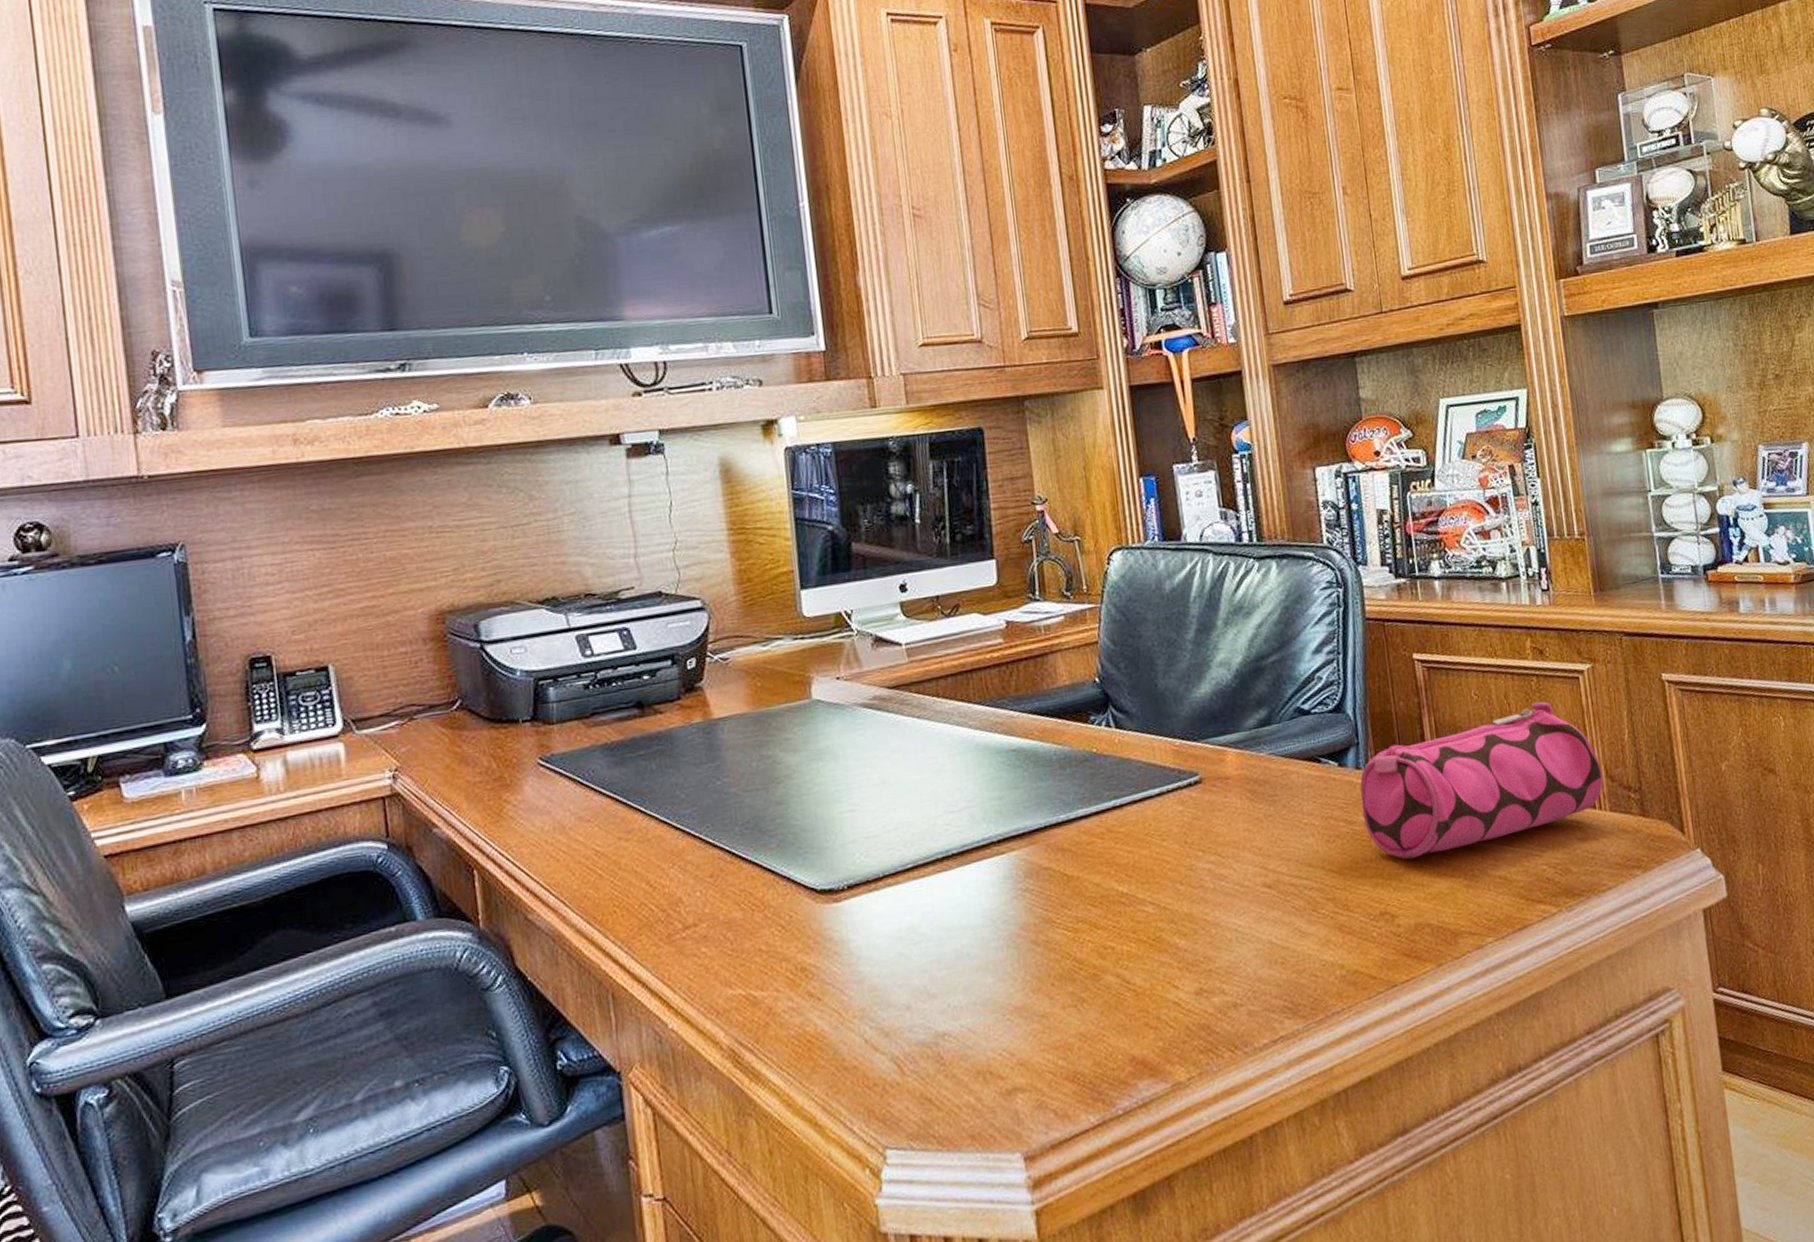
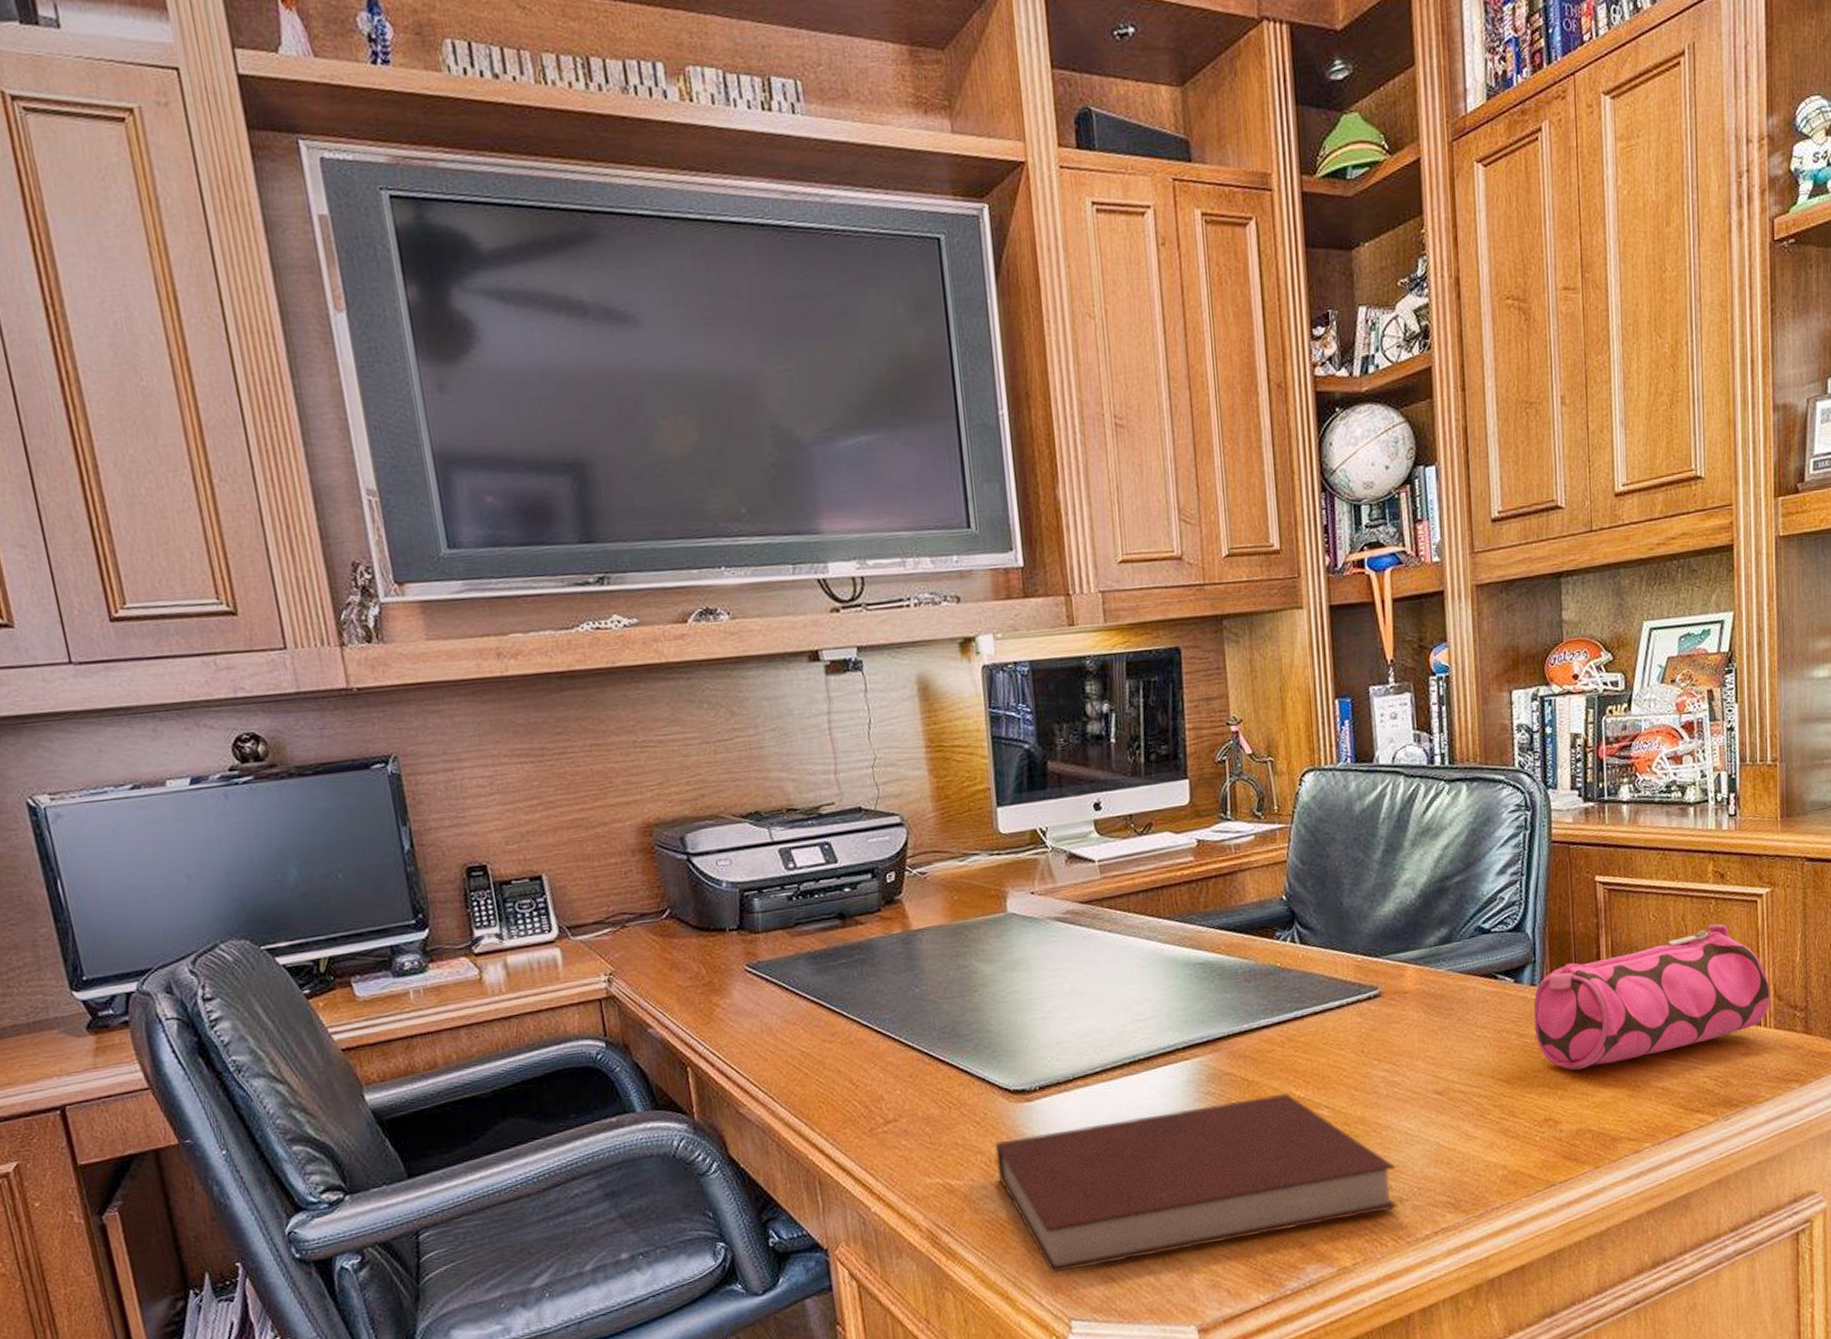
notebook: none [801,889,1233,1095] -> present [994,1094,1399,1273]

